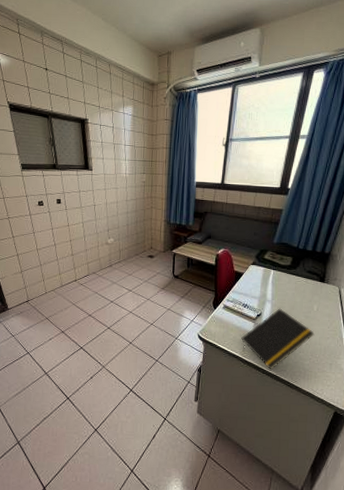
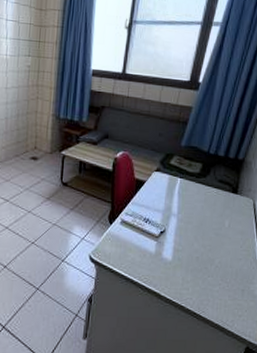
notepad: present [241,308,315,370] -> none [141,224,226,299]

